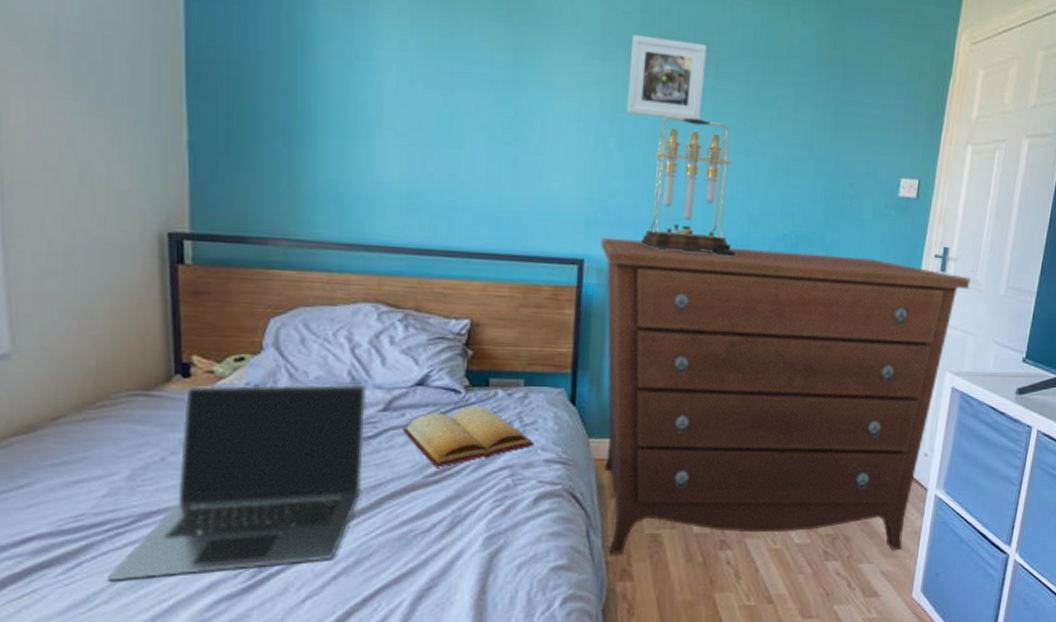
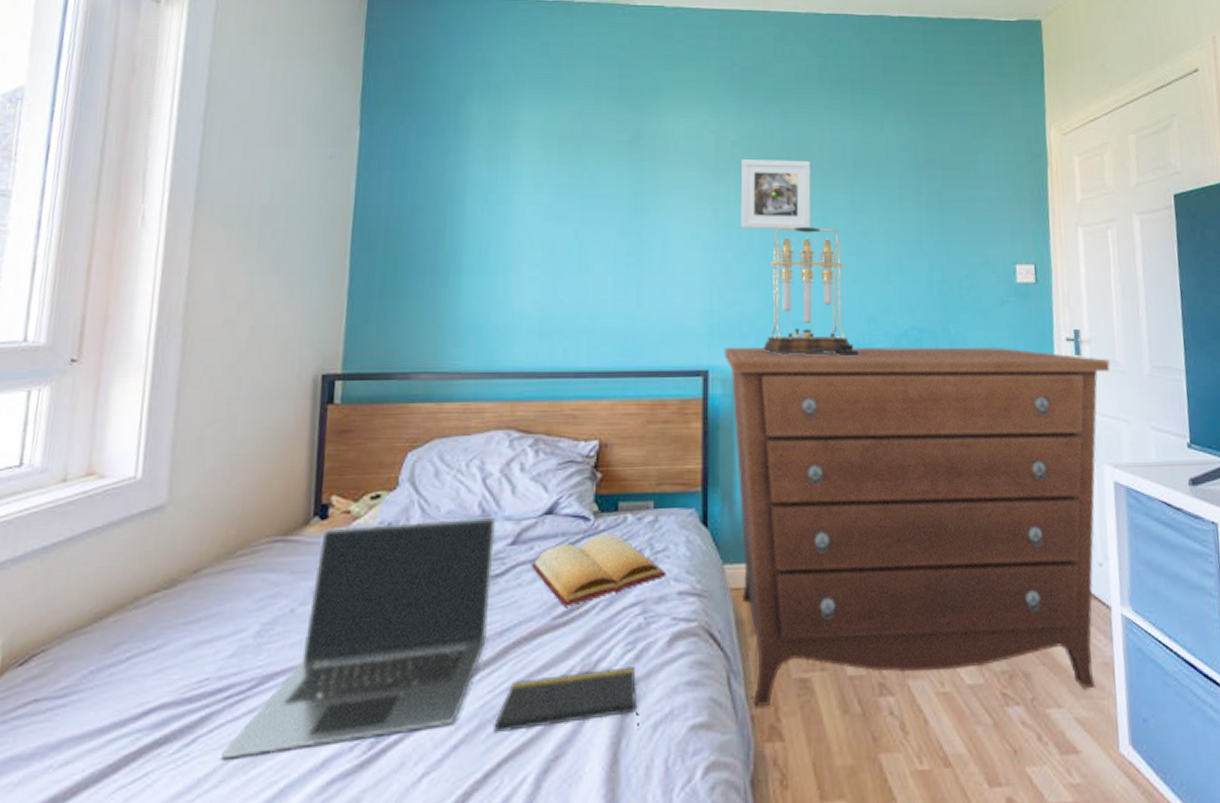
notepad: none [371,519,505,569] -> present [494,666,639,734]

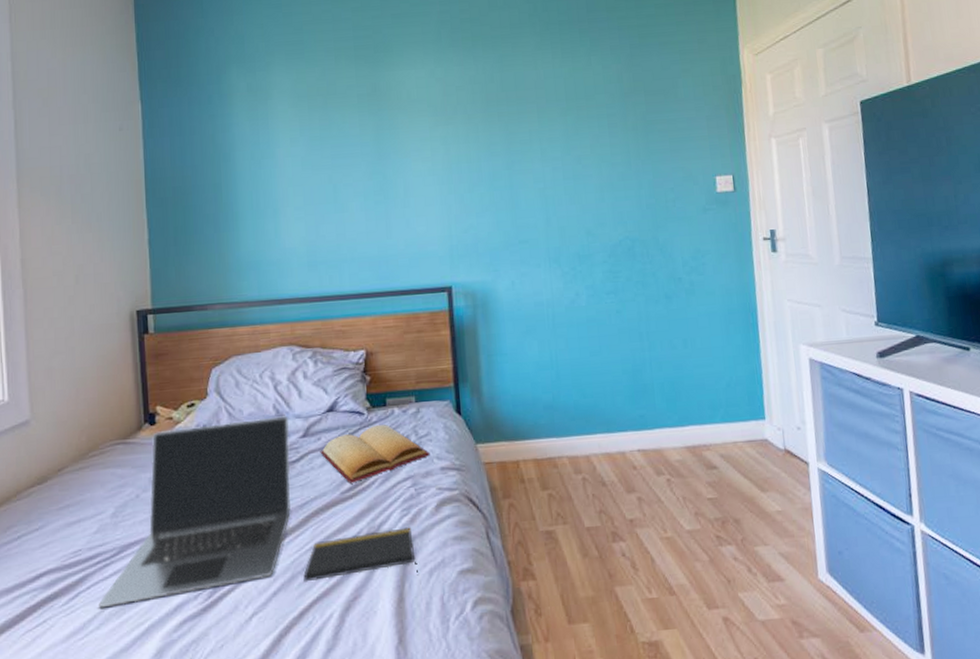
dresser: present [724,346,1110,708] -> none [464,250,804,555]
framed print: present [740,159,811,229] -> none [467,98,531,163]
table lamp: present [764,226,860,356] -> none [496,156,581,269]

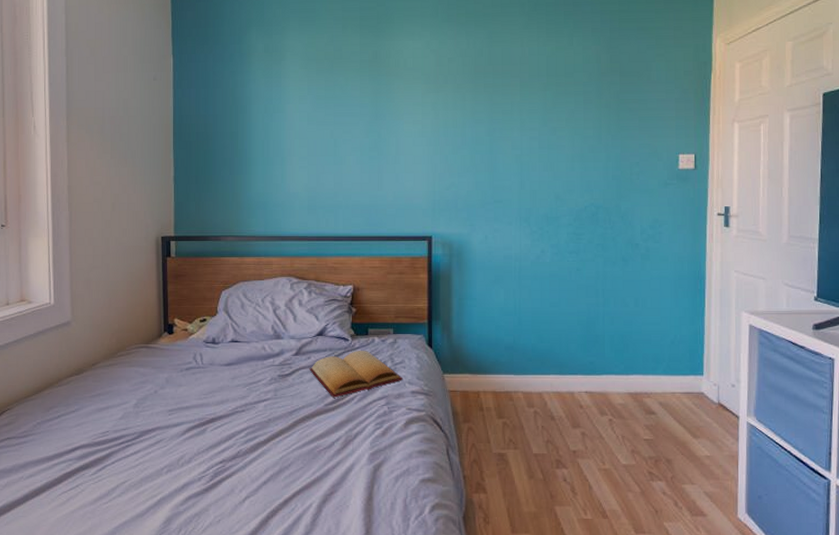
laptop: present [98,416,291,608] -> none [120,336,285,480]
notepad: present [303,527,418,582] -> none [289,439,386,480]

